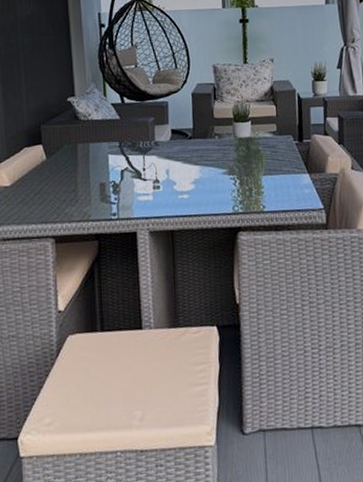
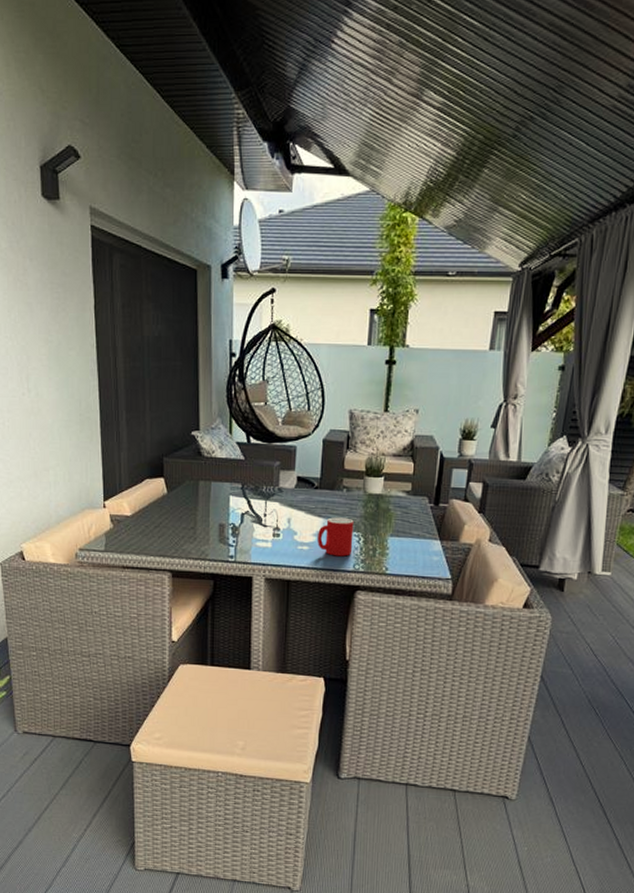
cup: none [196,162,230,201] -> present [318,517,354,557]

